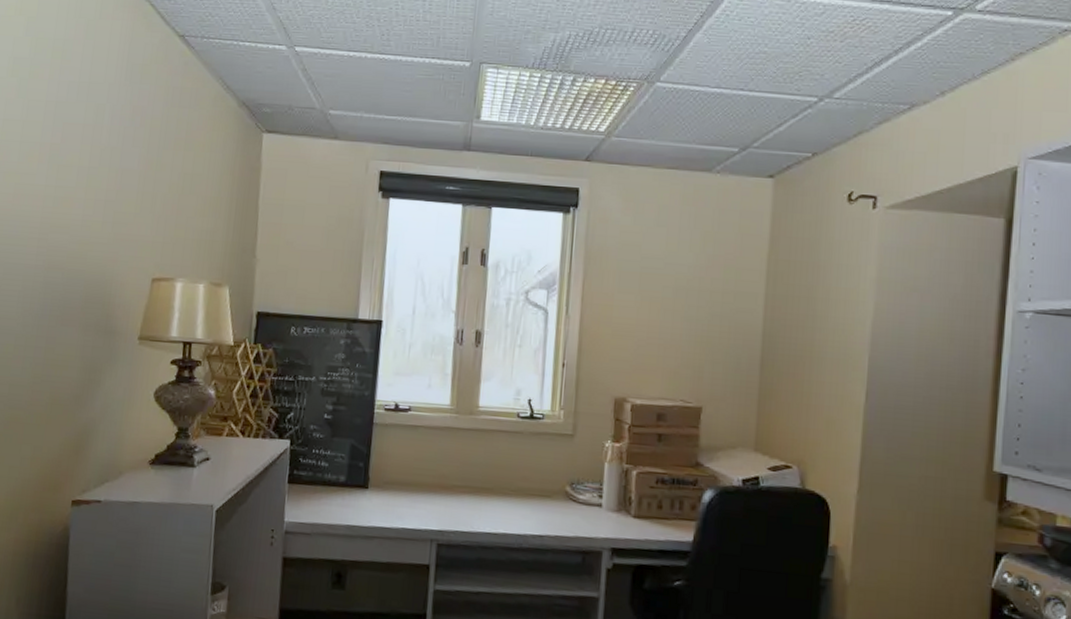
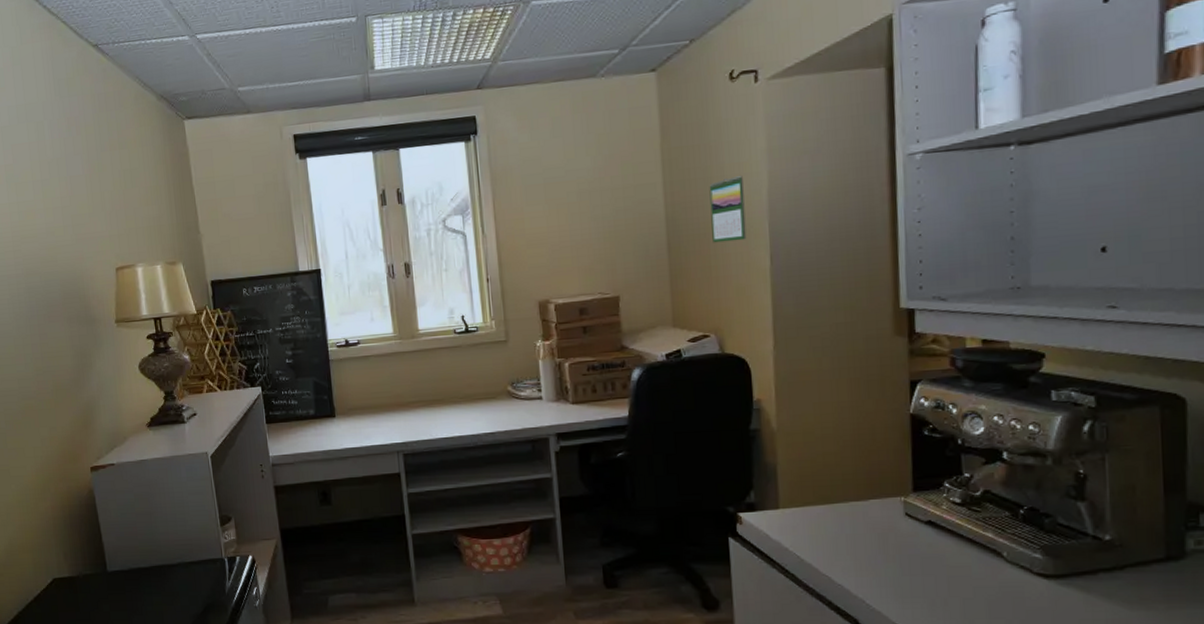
calendar: none [808,302,848,371] -> present [709,176,747,243]

